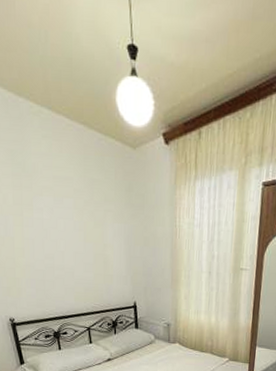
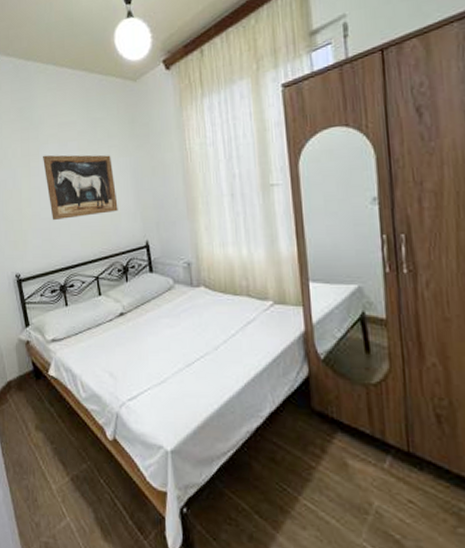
wall art: none [37,207,111,274] -> present [43,155,118,221]

